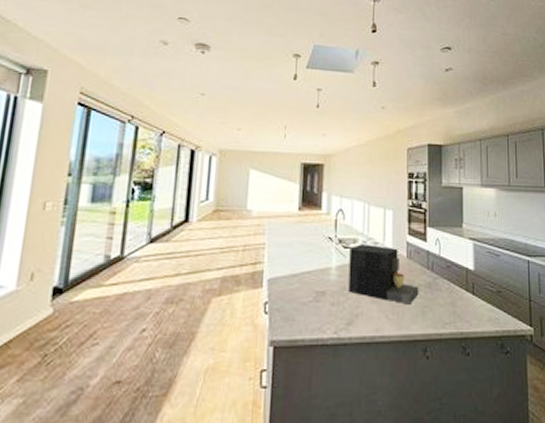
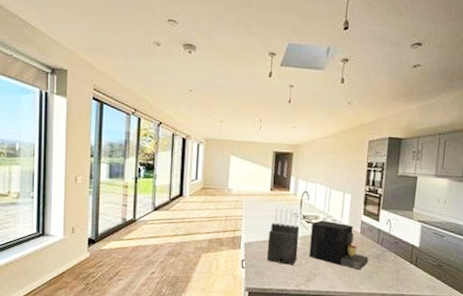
knife block: none [295,229,336,305] -> present [266,206,300,265]

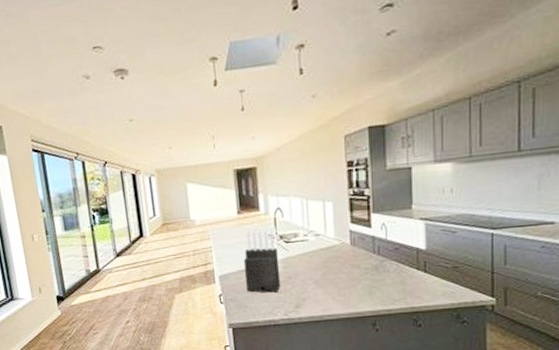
coffee maker: present [309,220,369,270] -> none [291,236,366,287]

